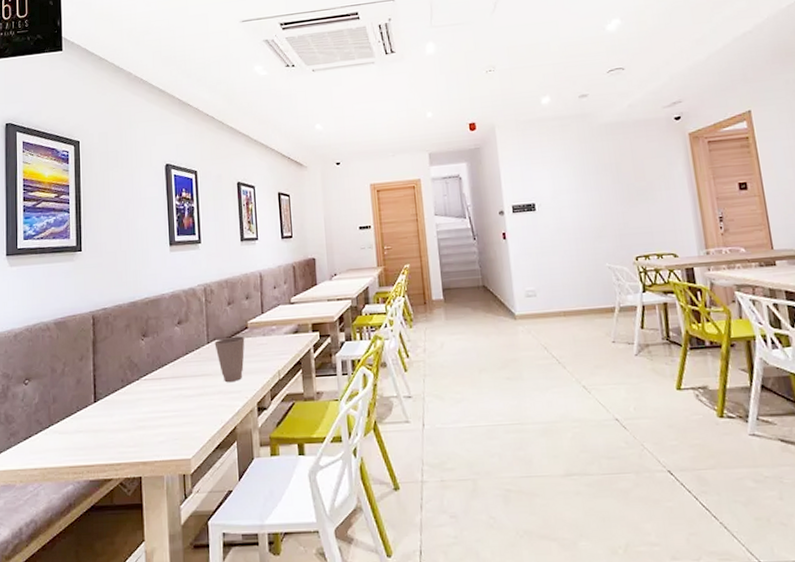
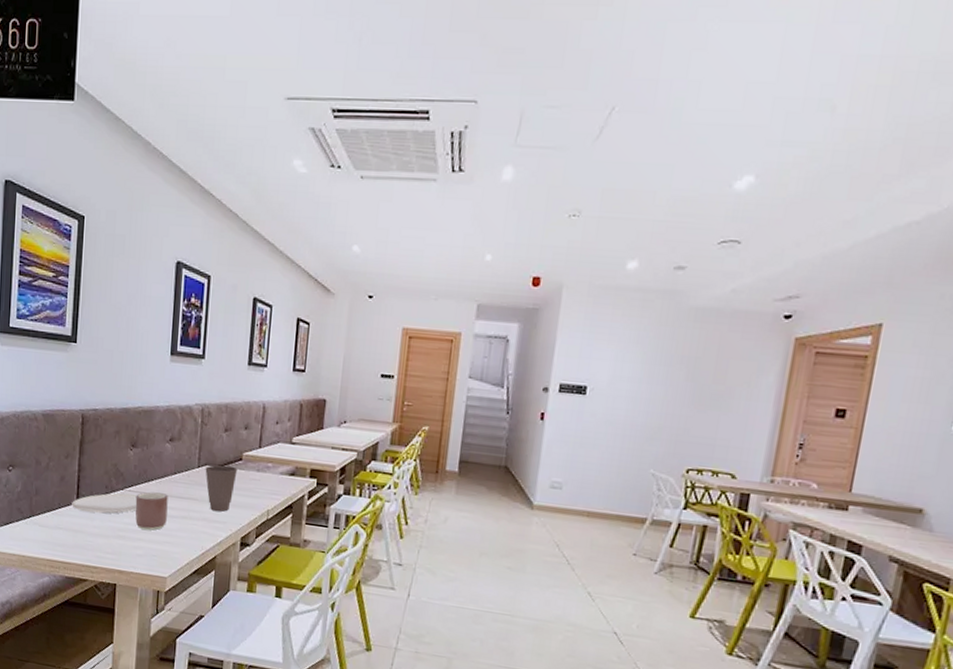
plate: none [90,382,153,409] -> present [72,493,137,514]
mug: none [151,375,184,415] -> present [135,492,168,531]

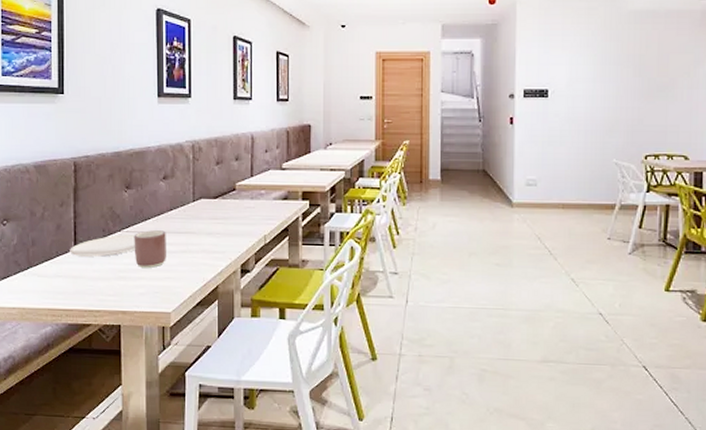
cup: present [205,465,238,512] -> none [200,197,232,243]

